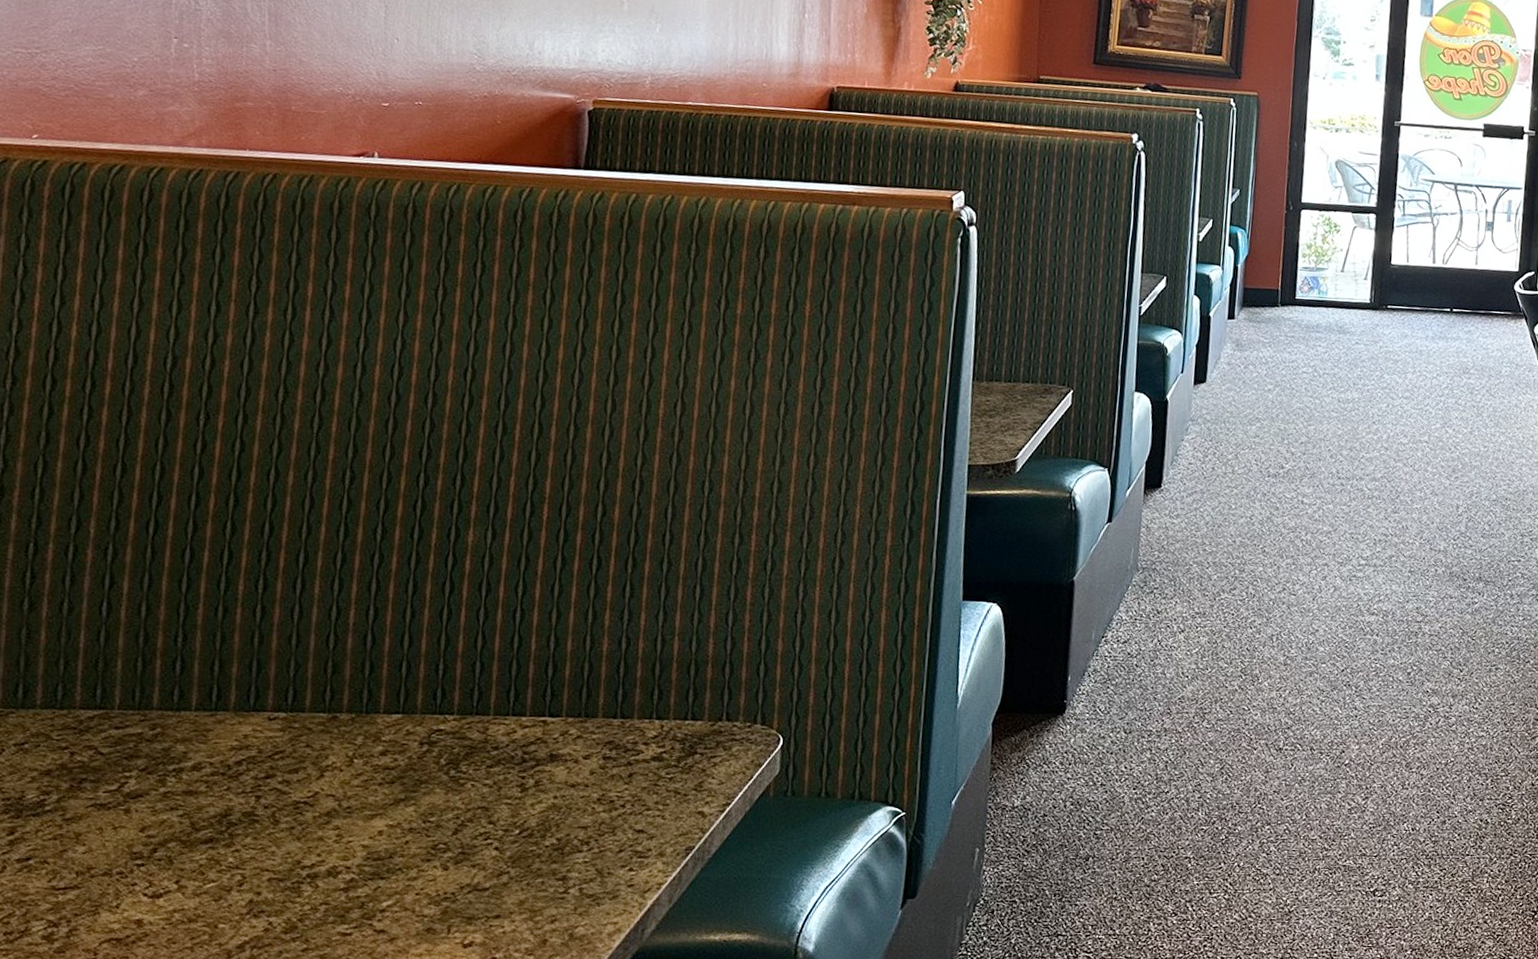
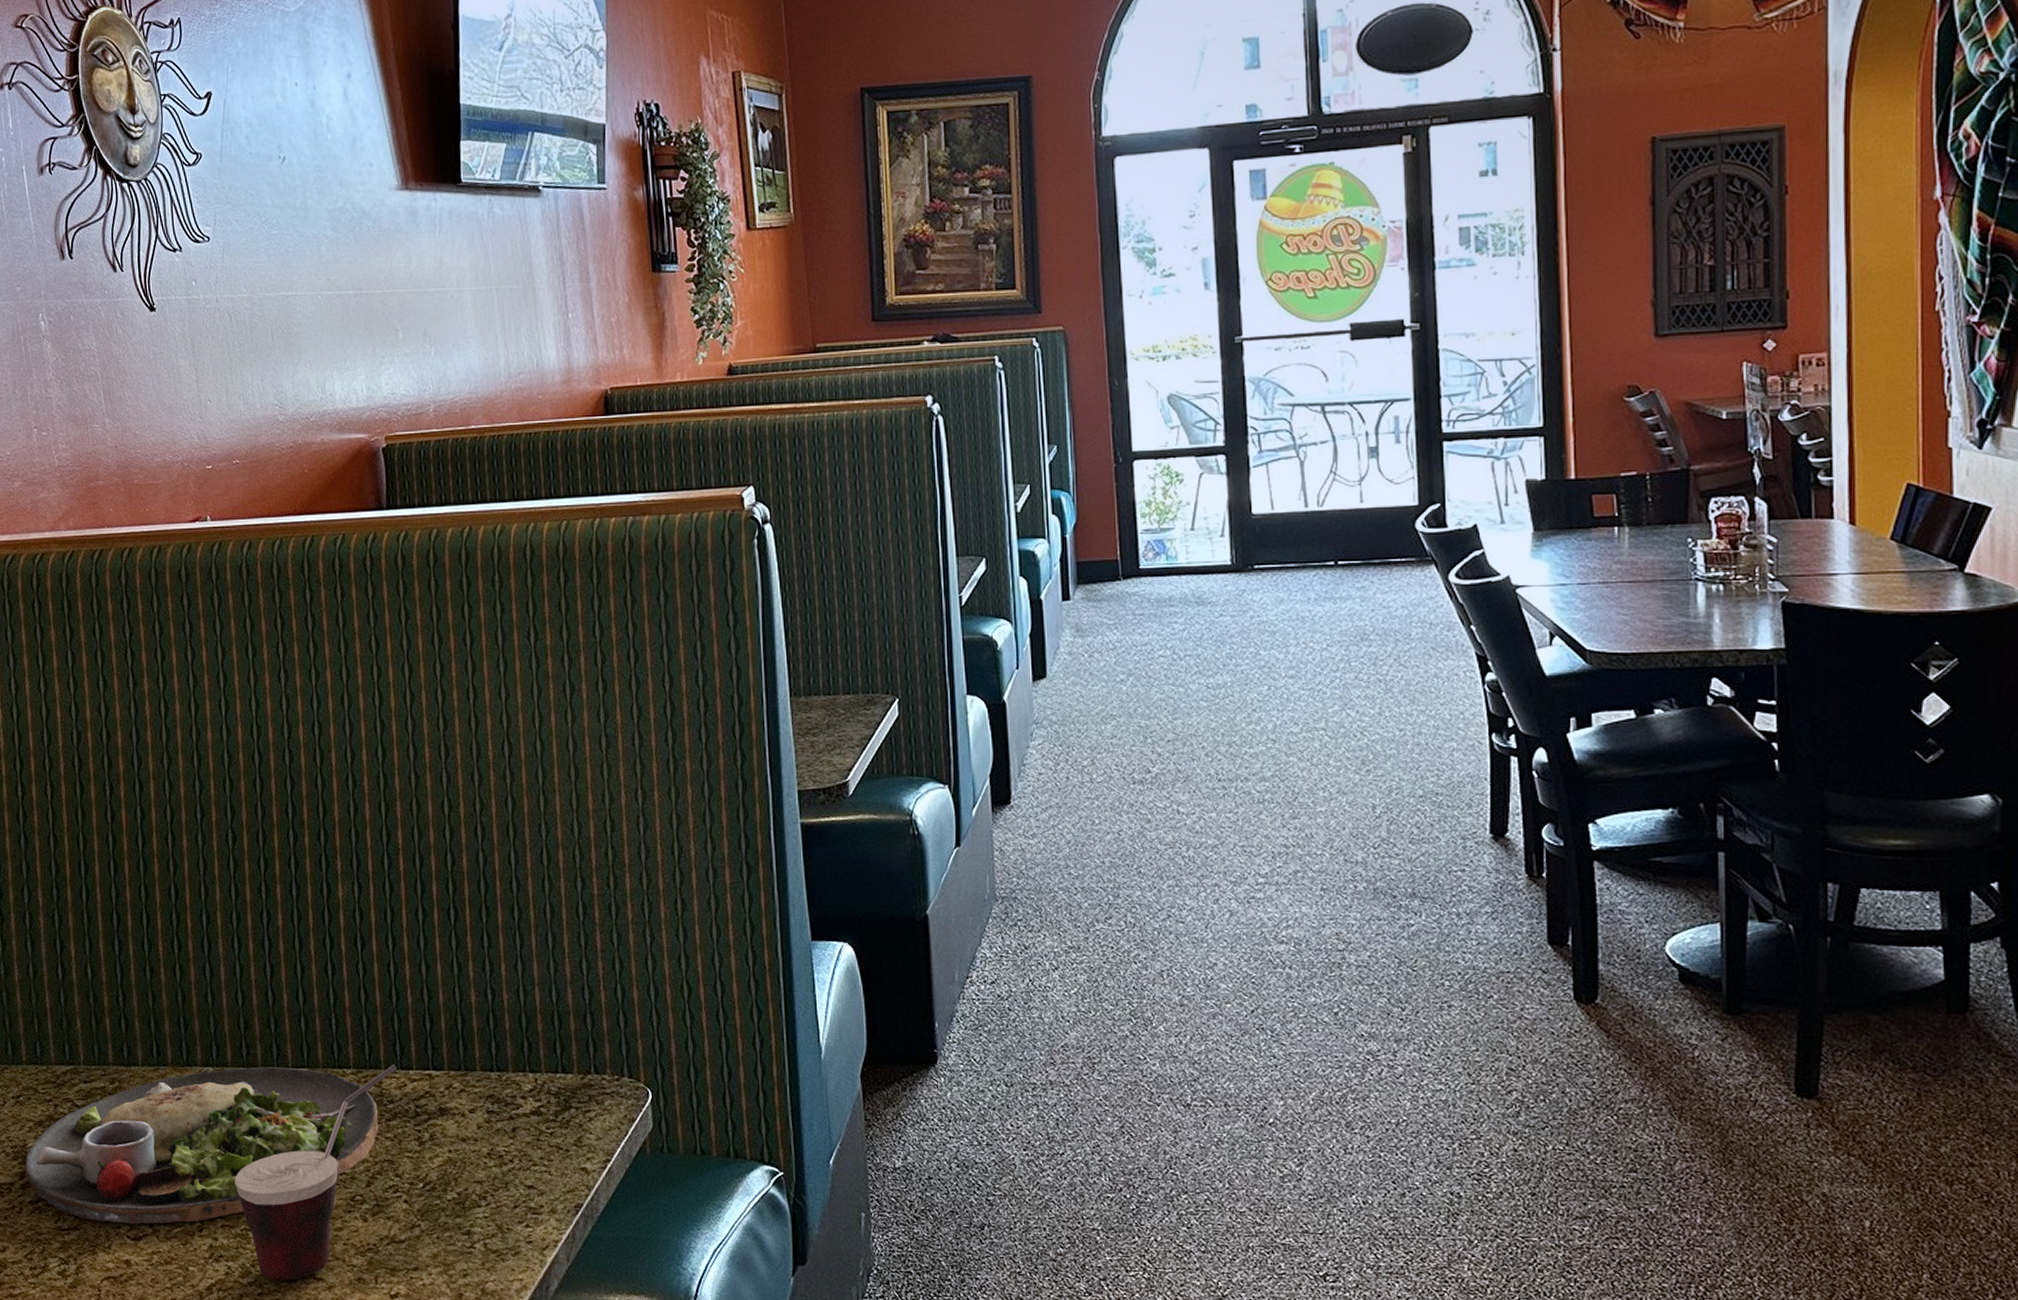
dinner plate: none [17,712,479,881] -> present [24,1066,379,1225]
cup: none [292,711,508,935] -> present [234,1065,397,1281]

